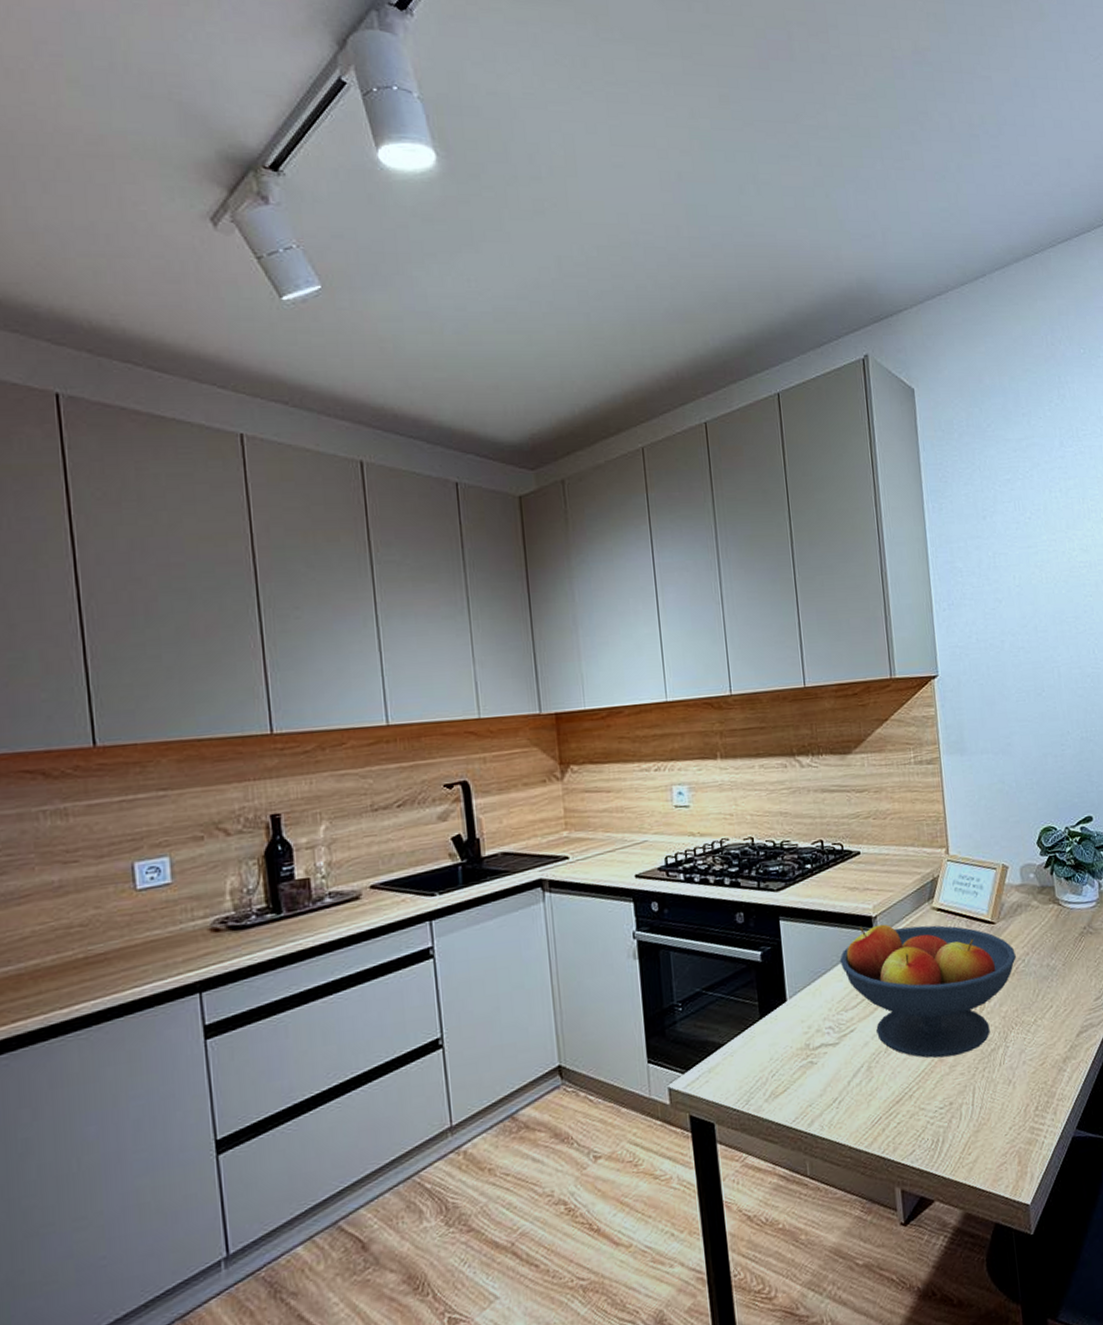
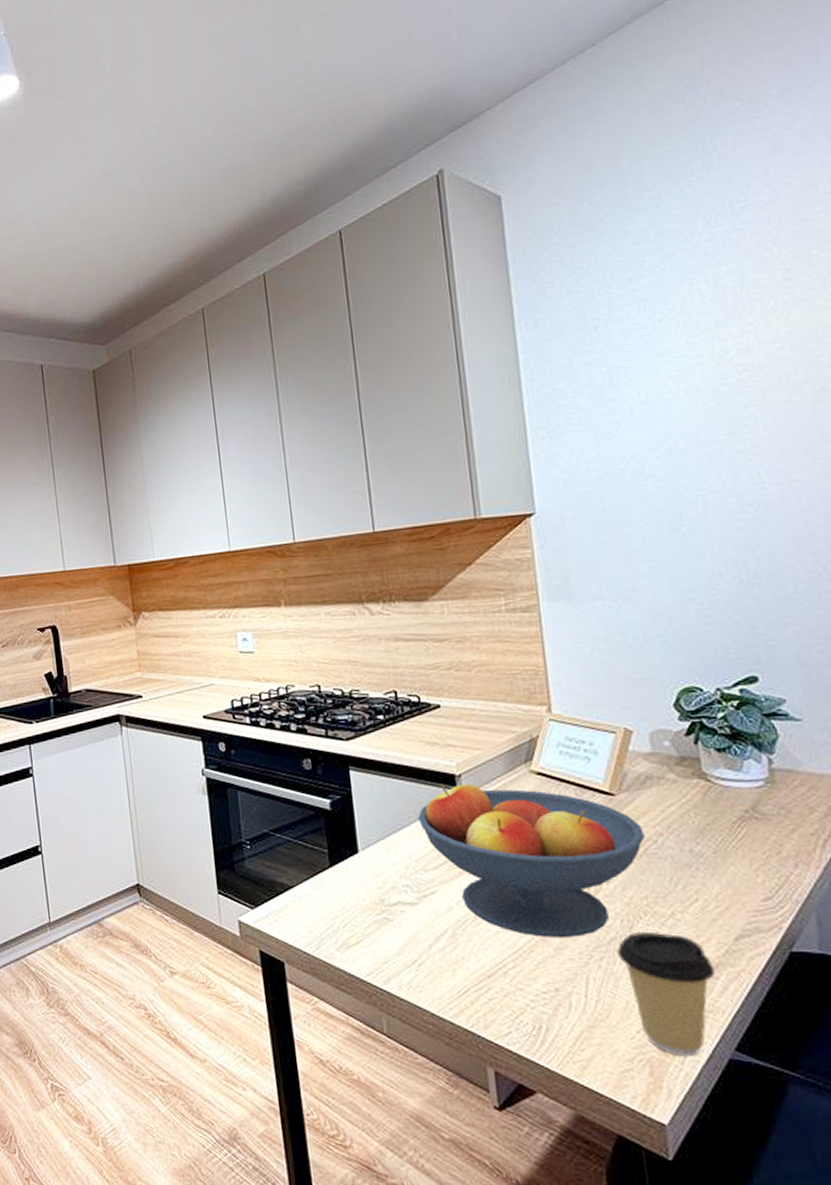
coffee cup: none [996,1038,1063,1143] -> present [617,933,715,1057]

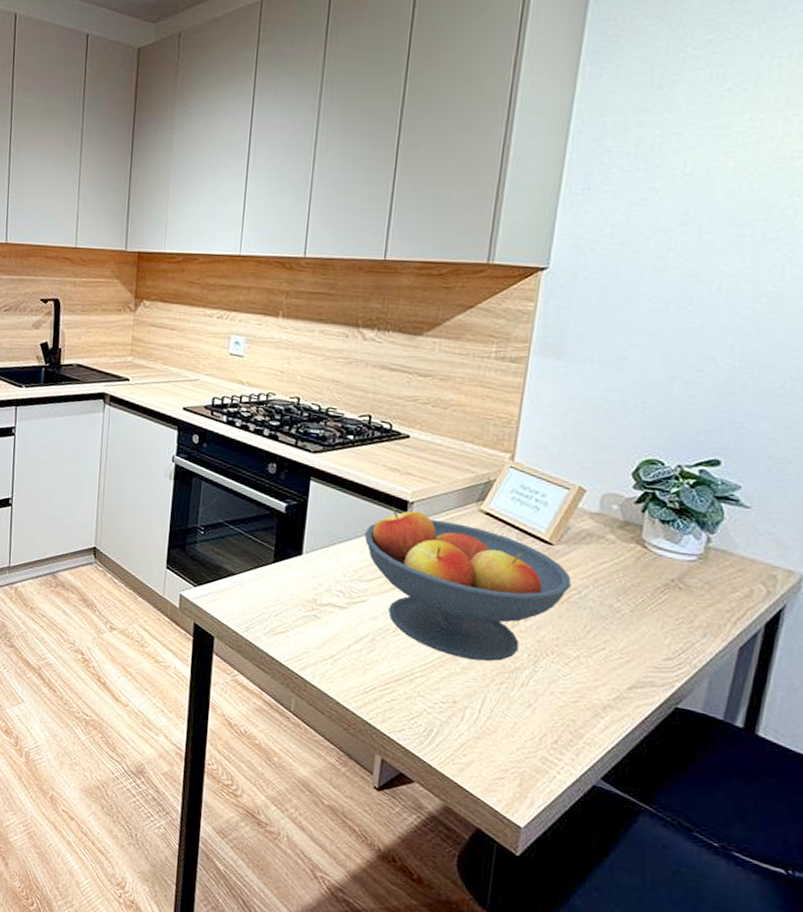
coffee cup: present [617,933,715,1057] -> none [517,667,602,777]

